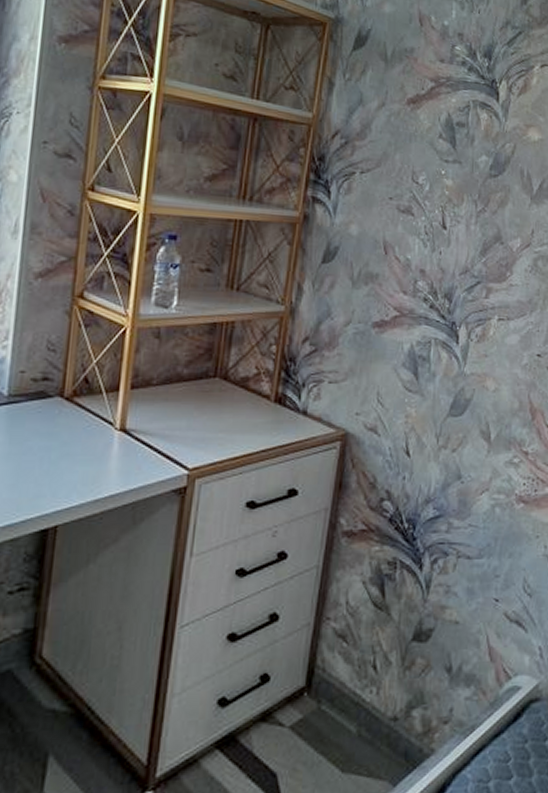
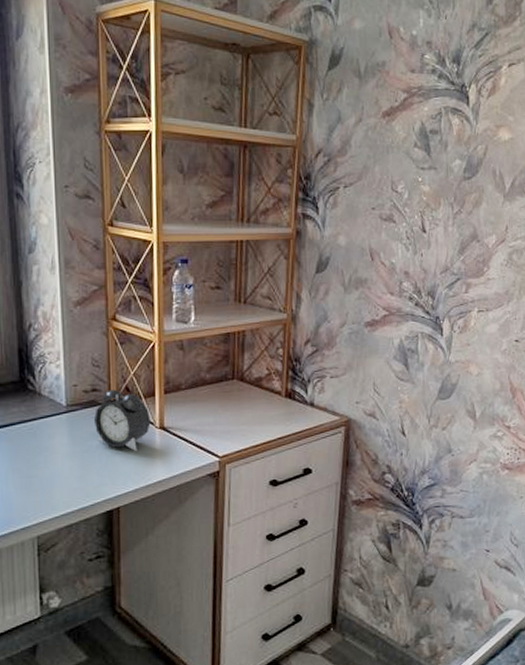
alarm clock: none [39,380,110,456] -> present [93,389,151,451]

